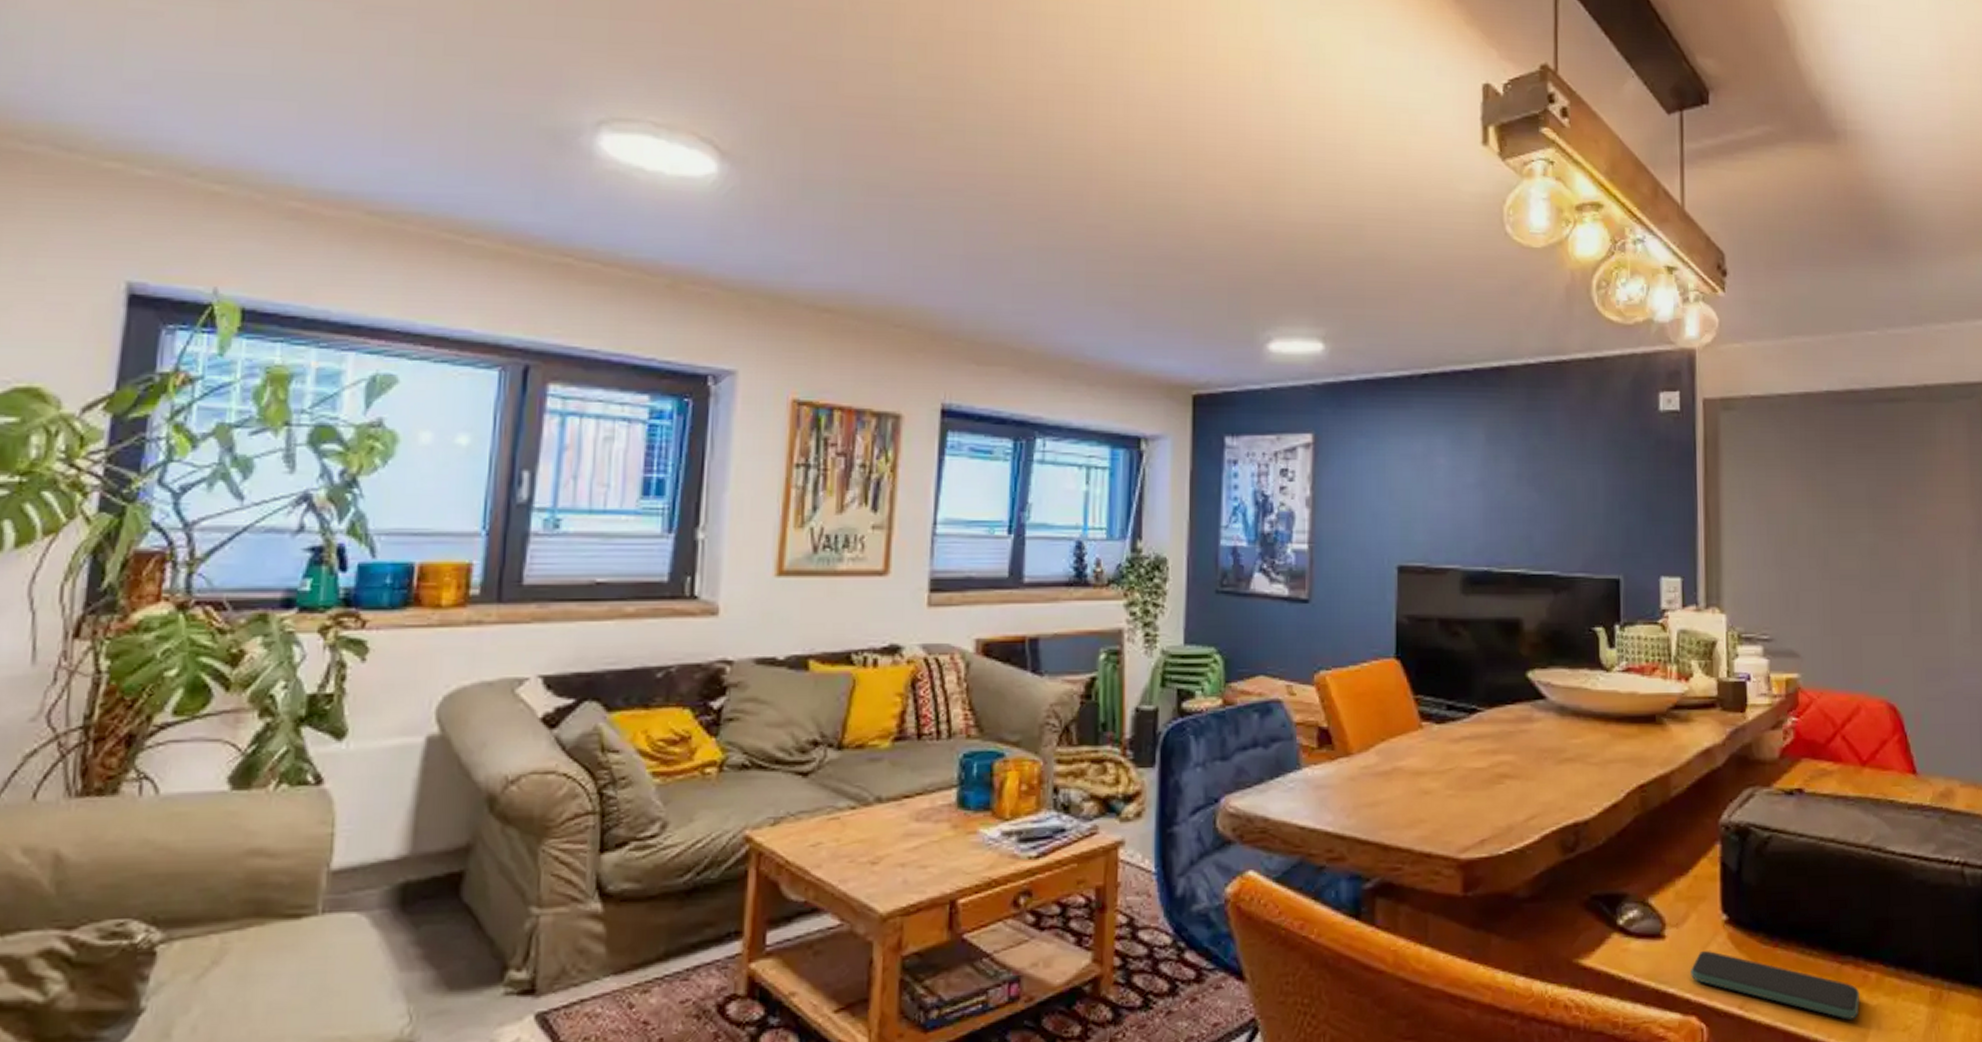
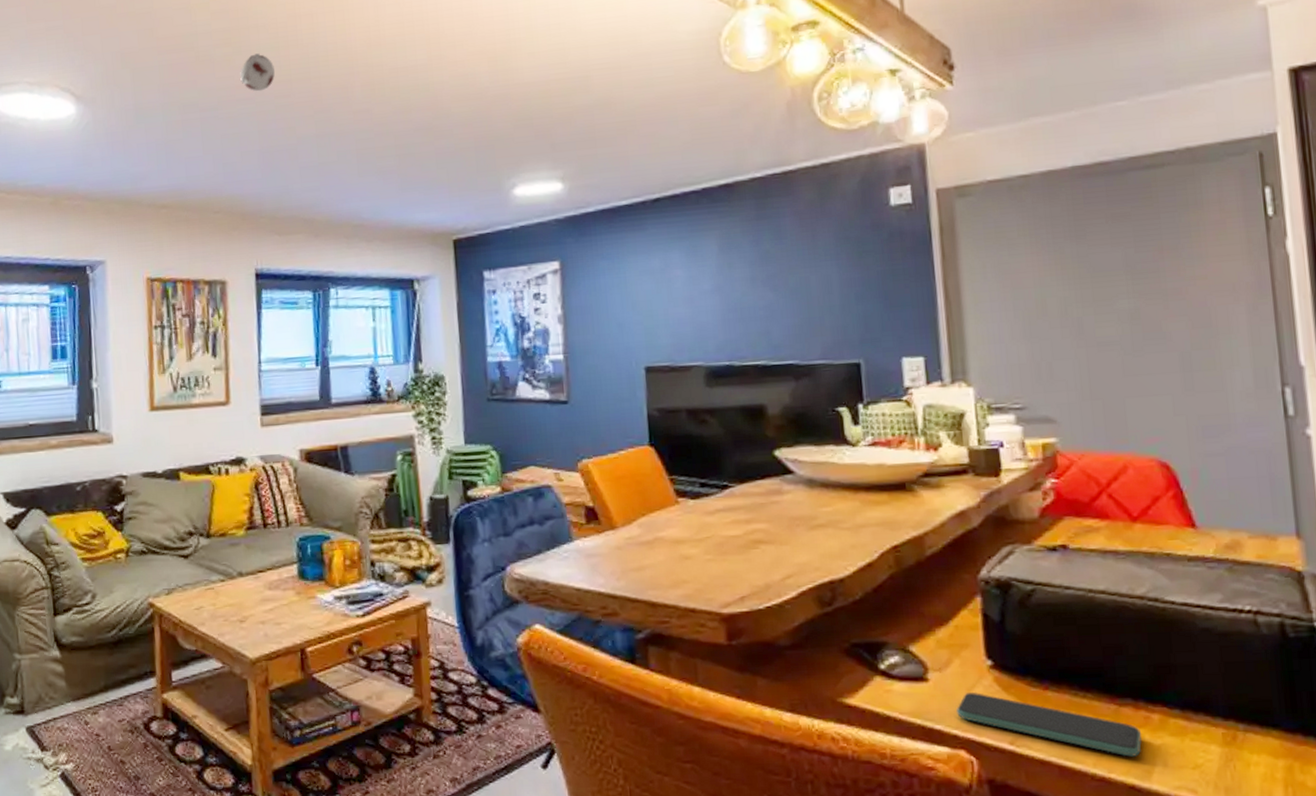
smoke detector: none [948,136,994,183] -> present [240,53,276,92]

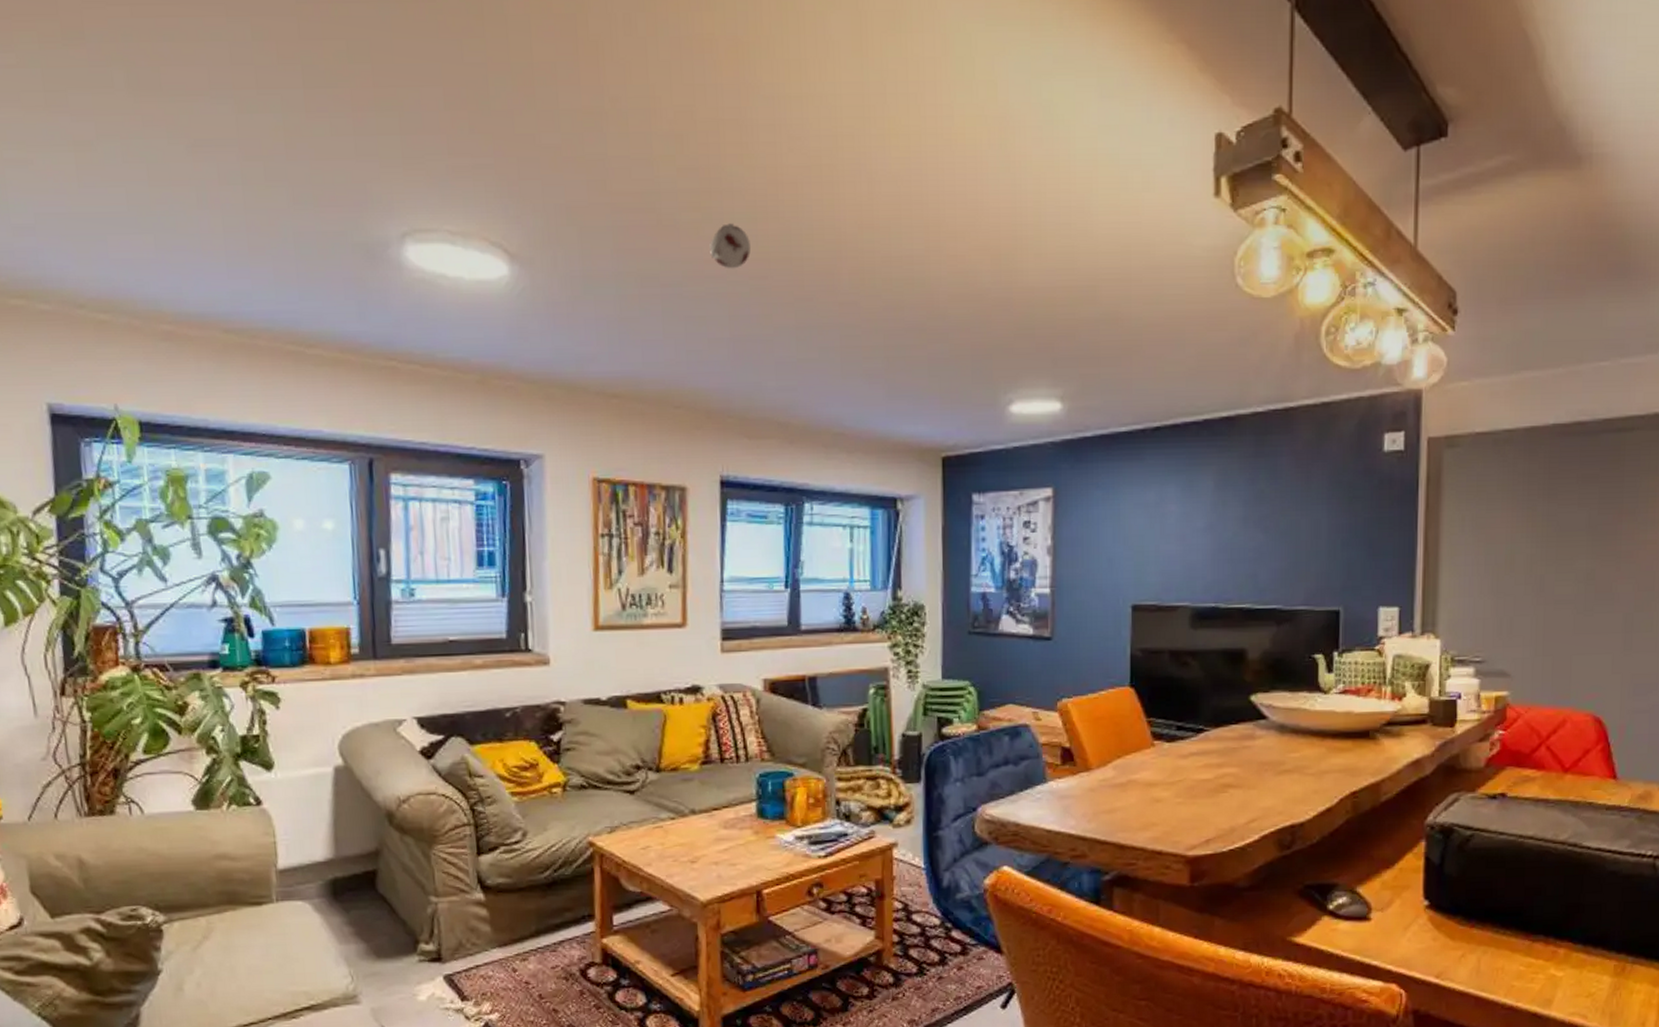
smartphone: present [955,693,1142,757] -> none [1392,931,1549,987]

